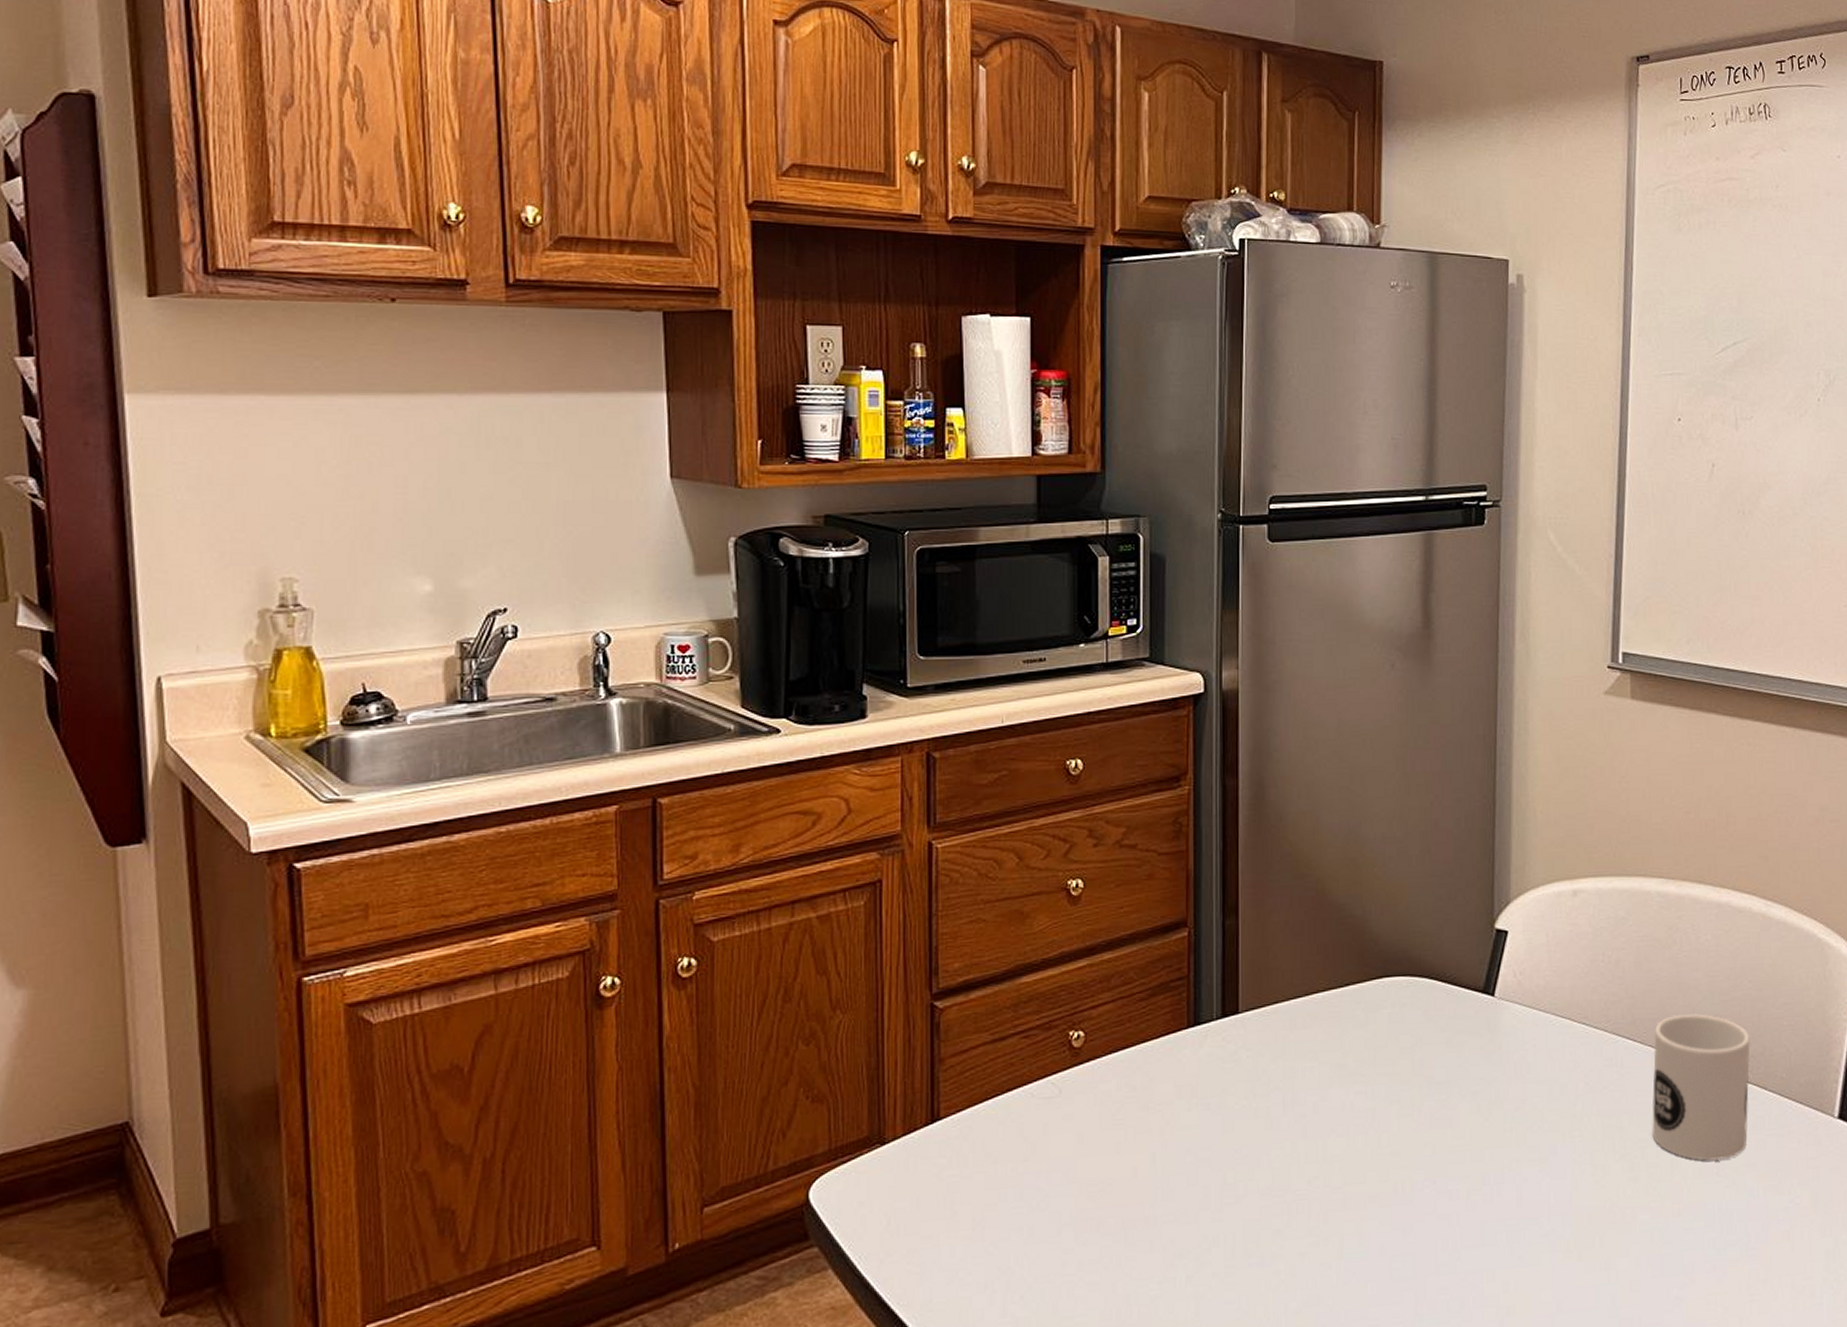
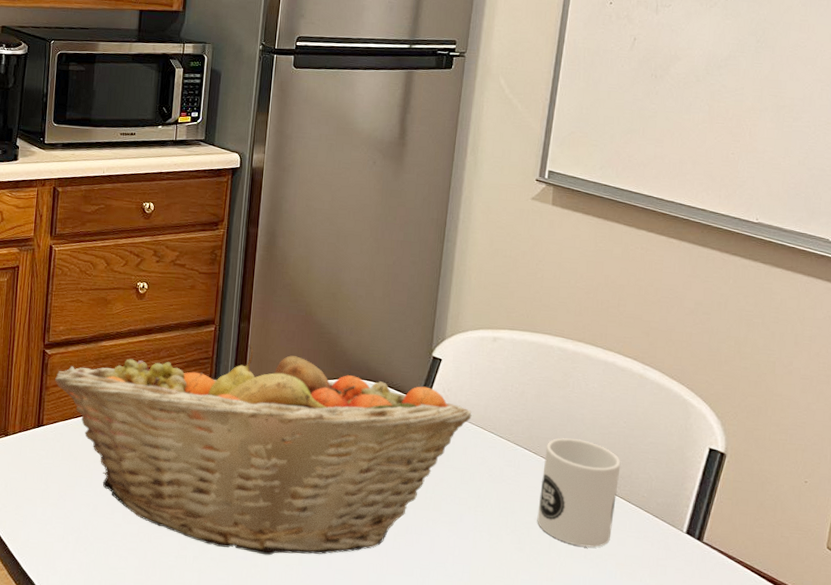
fruit basket: none [951,947,1555,1255] -> present [54,343,472,556]

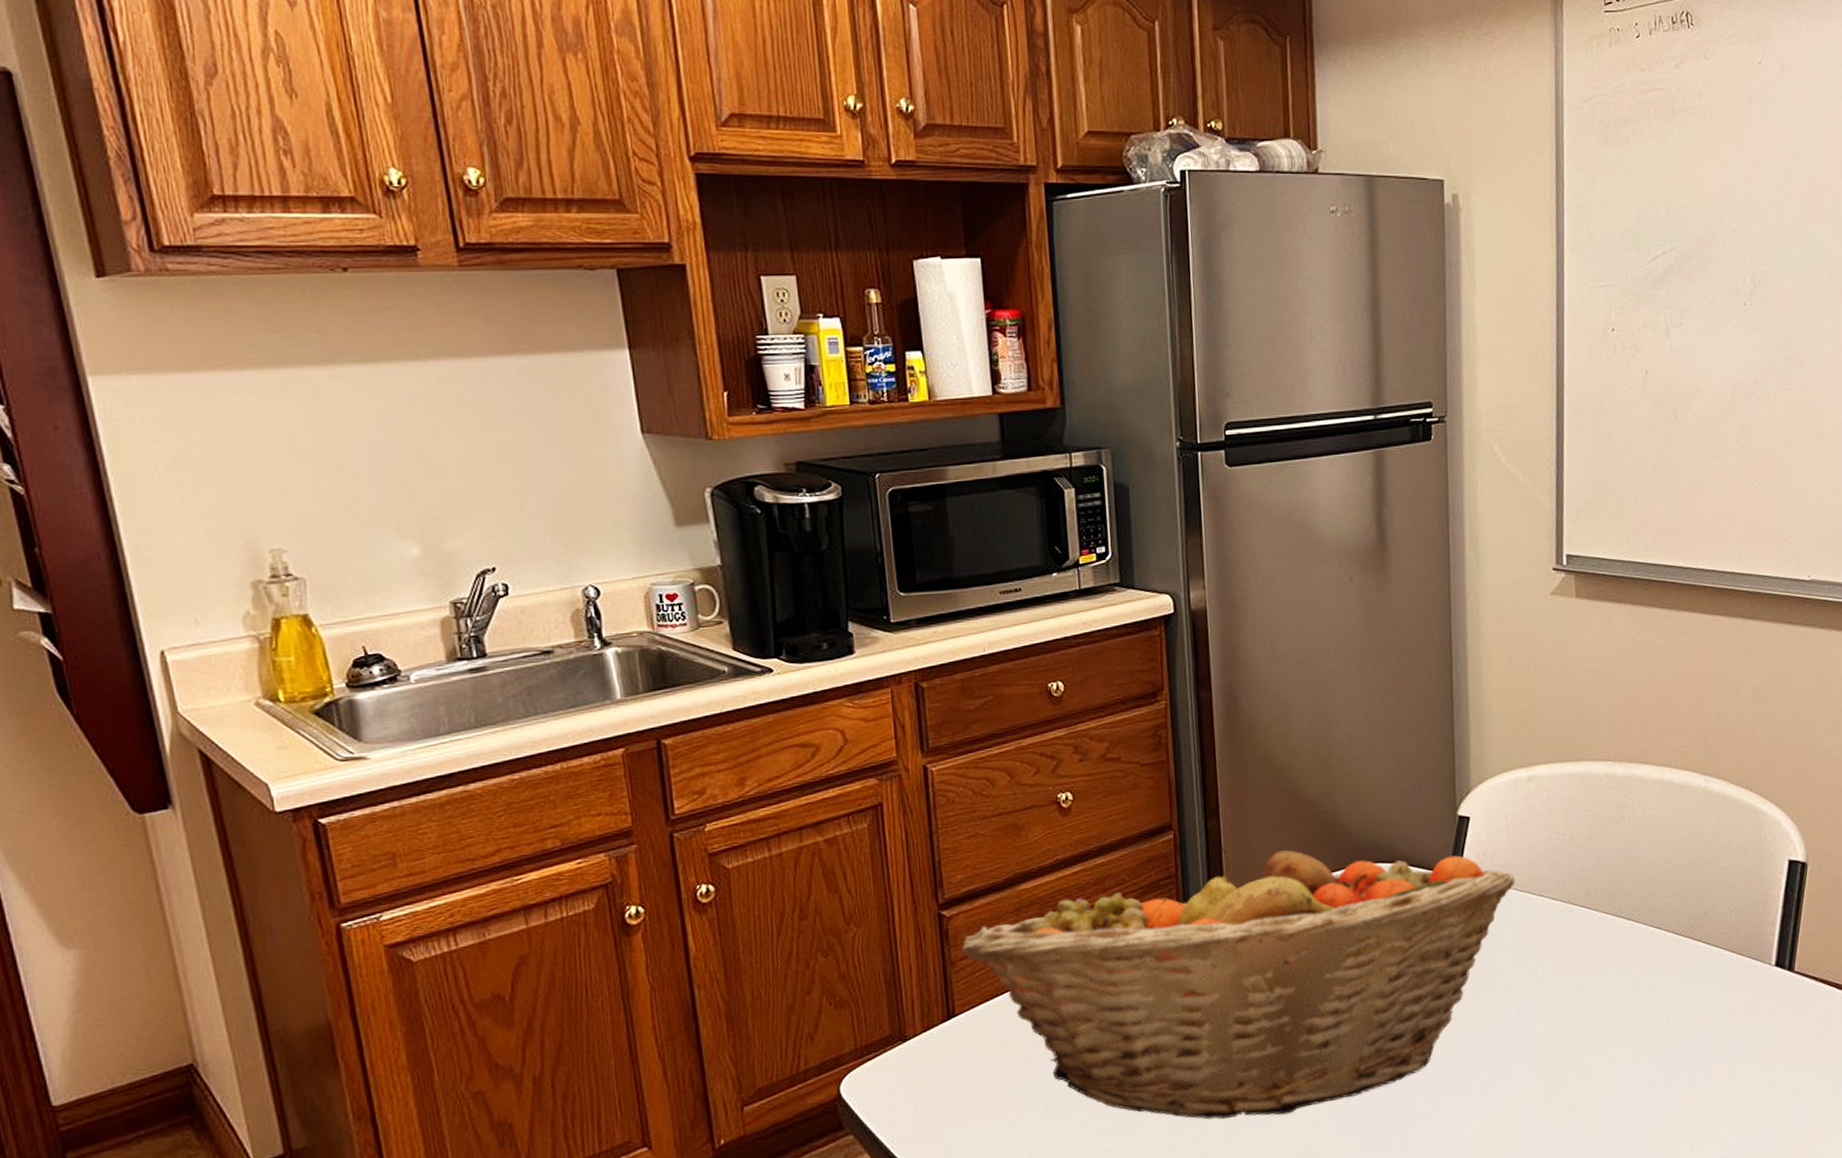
mug: present [537,437,621,548] -> none [1606,881,1695,1010]

